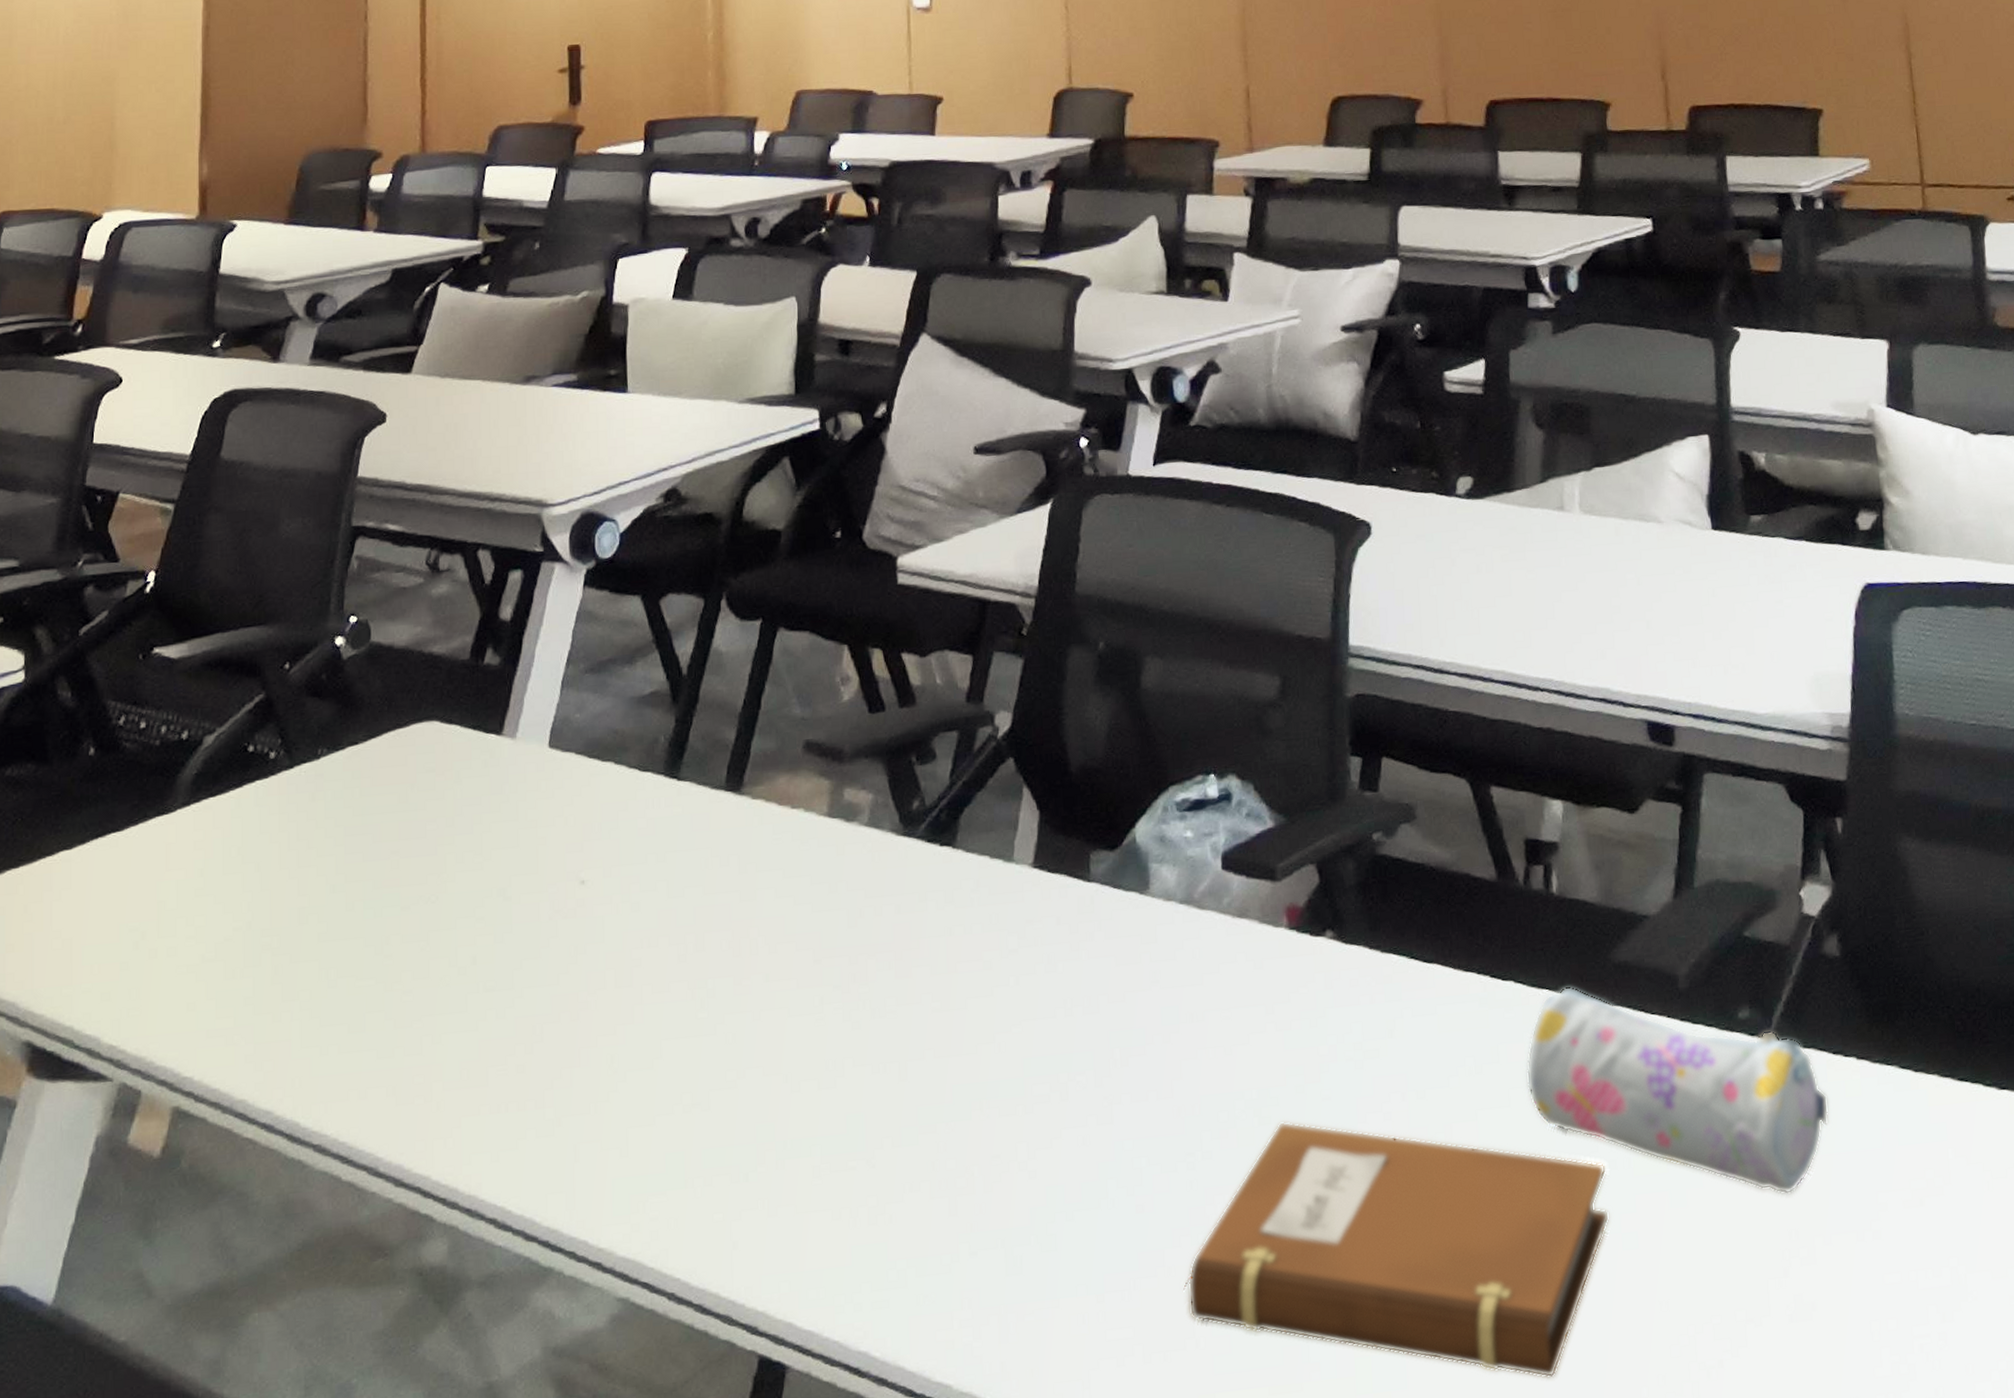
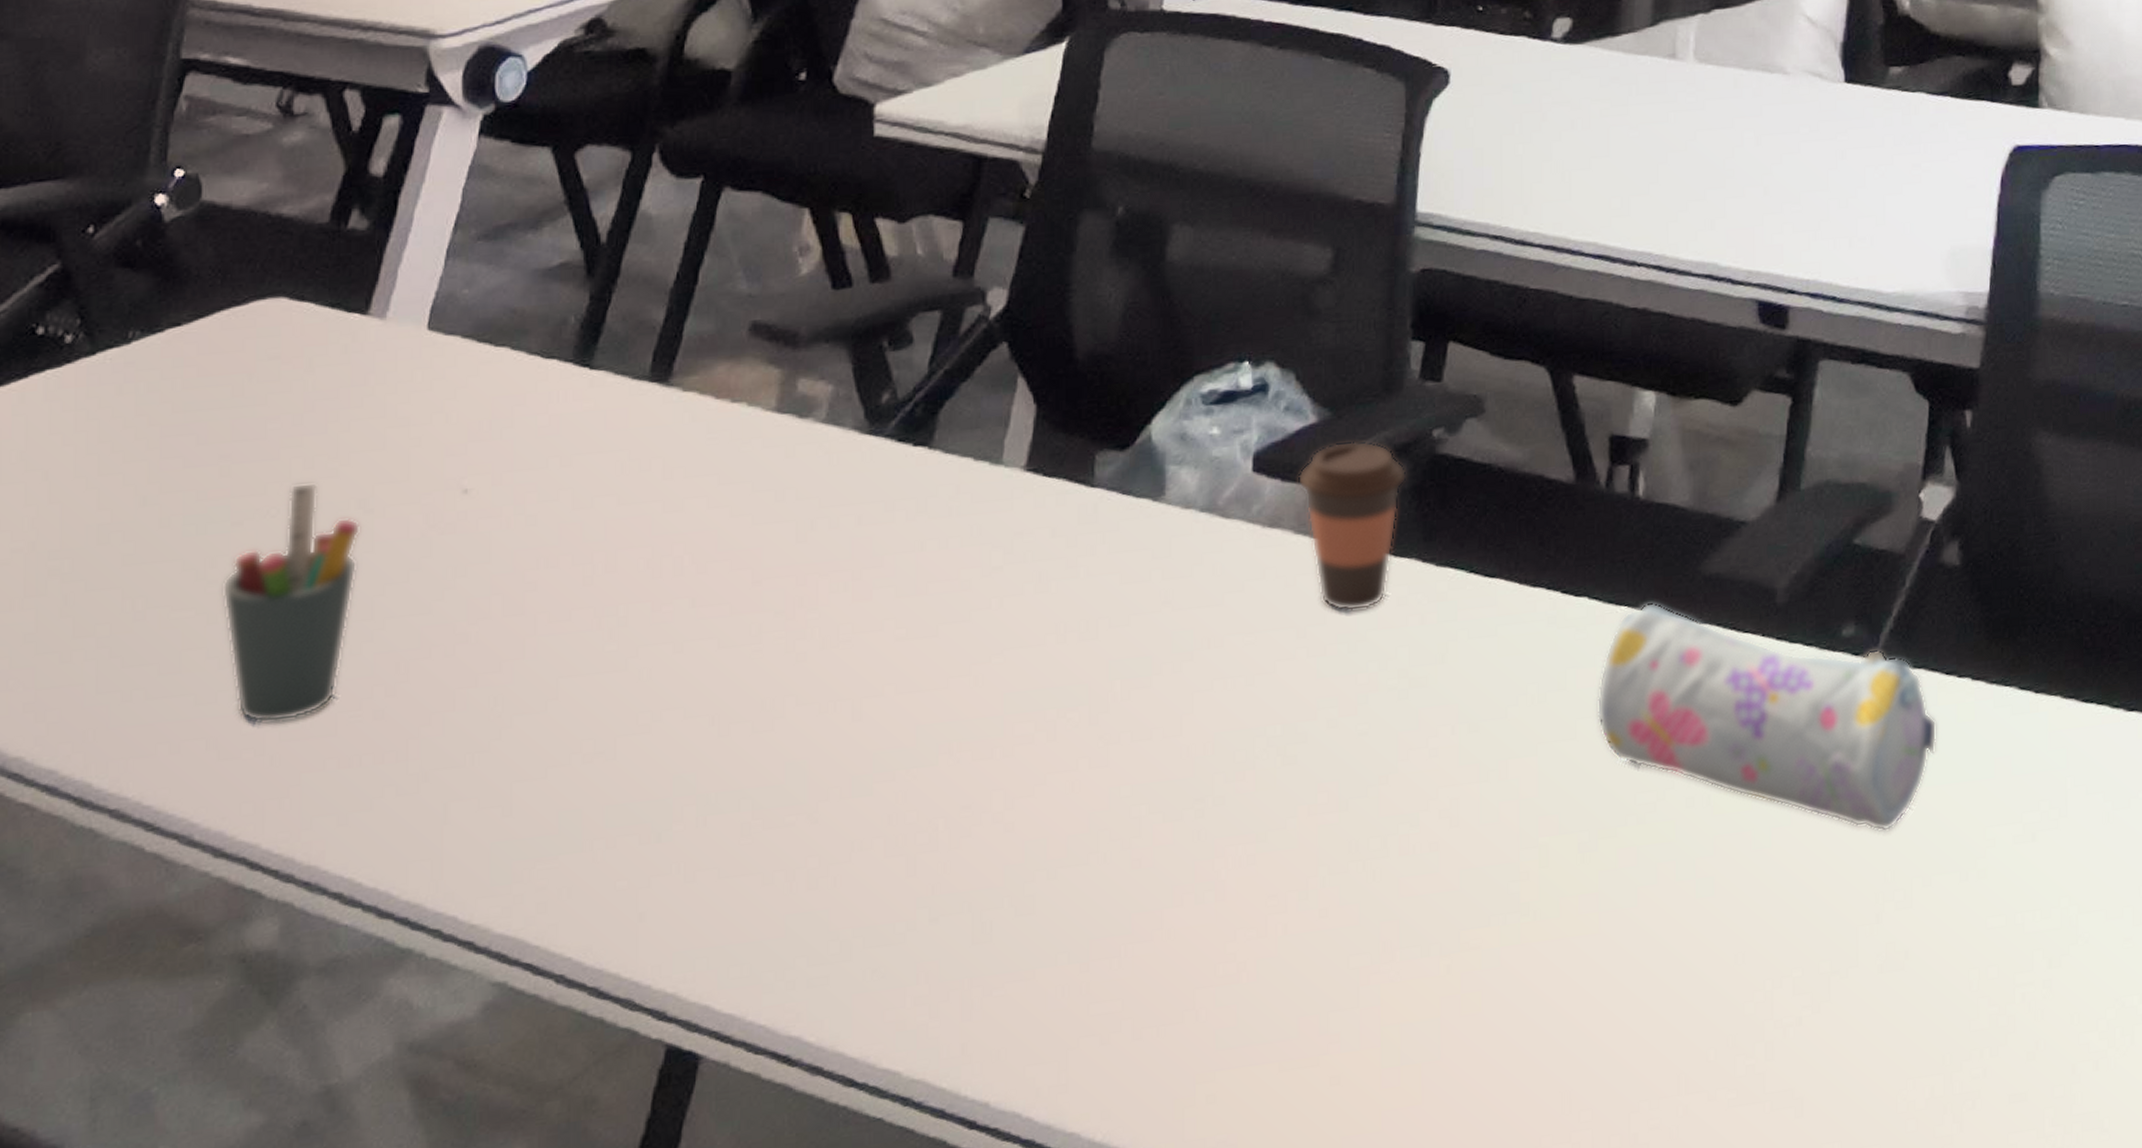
pen holder: none [395,873,502,1075] -> present [222,482,361,724]
notebook: present [1183,1121,1610,1378] -> none [1183,760,1683,1043]
coffee cup: none [1260,842,1353,992] -> present [1297,440,1407,612]

